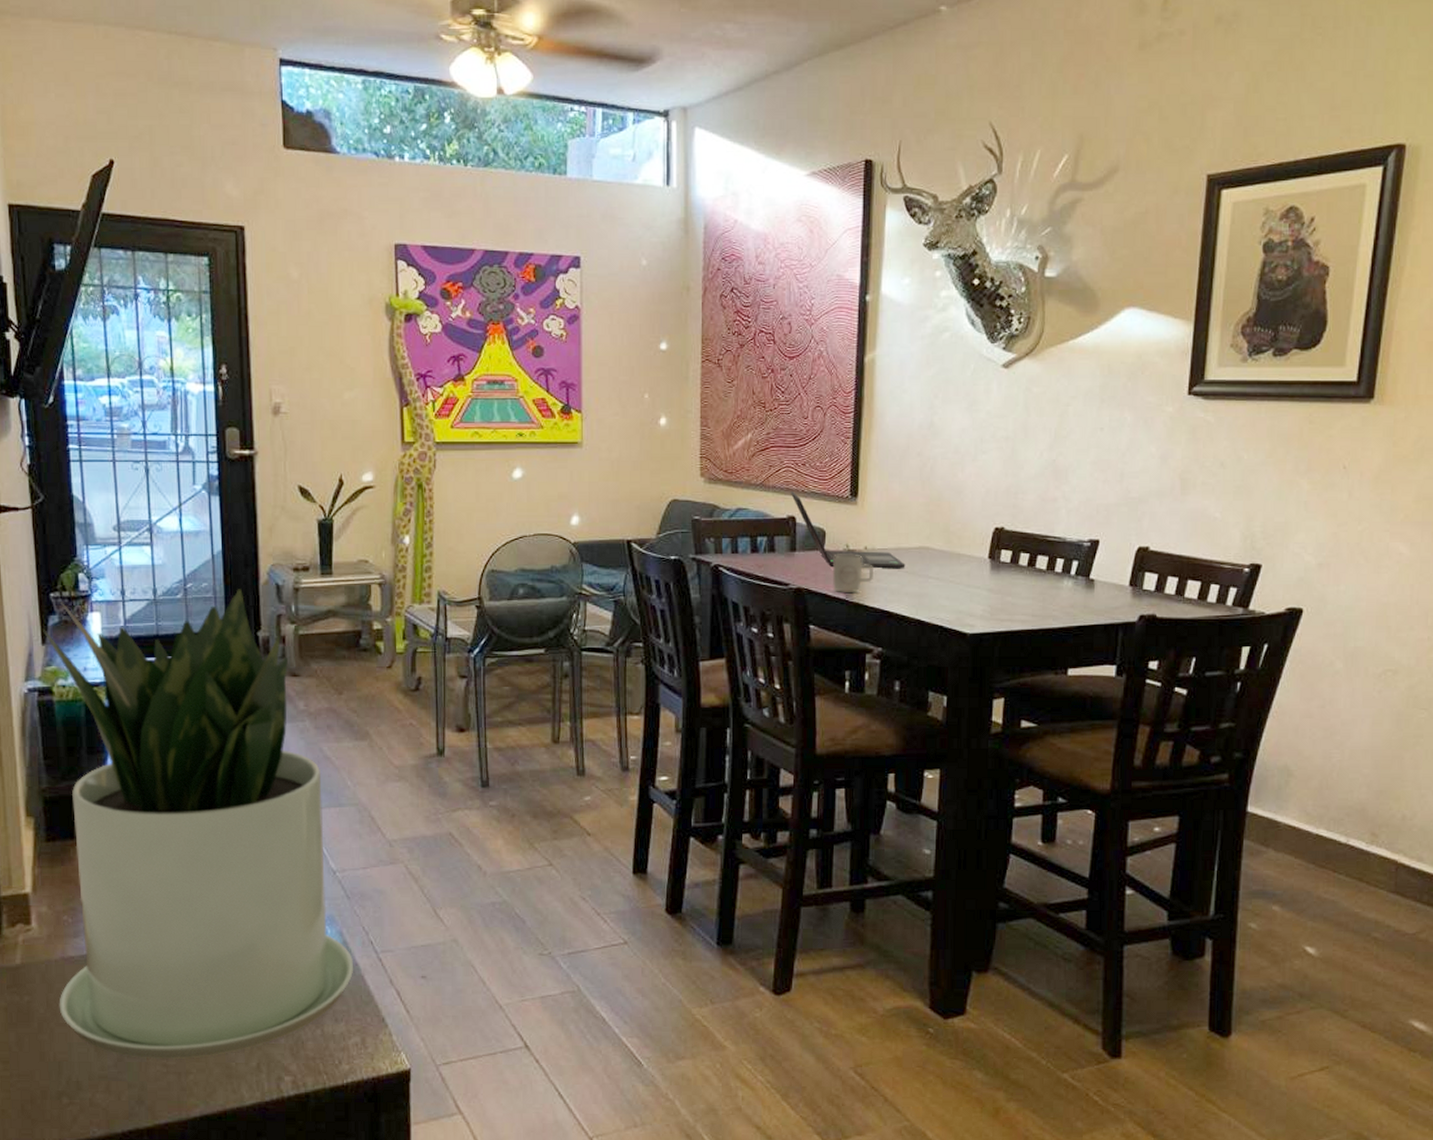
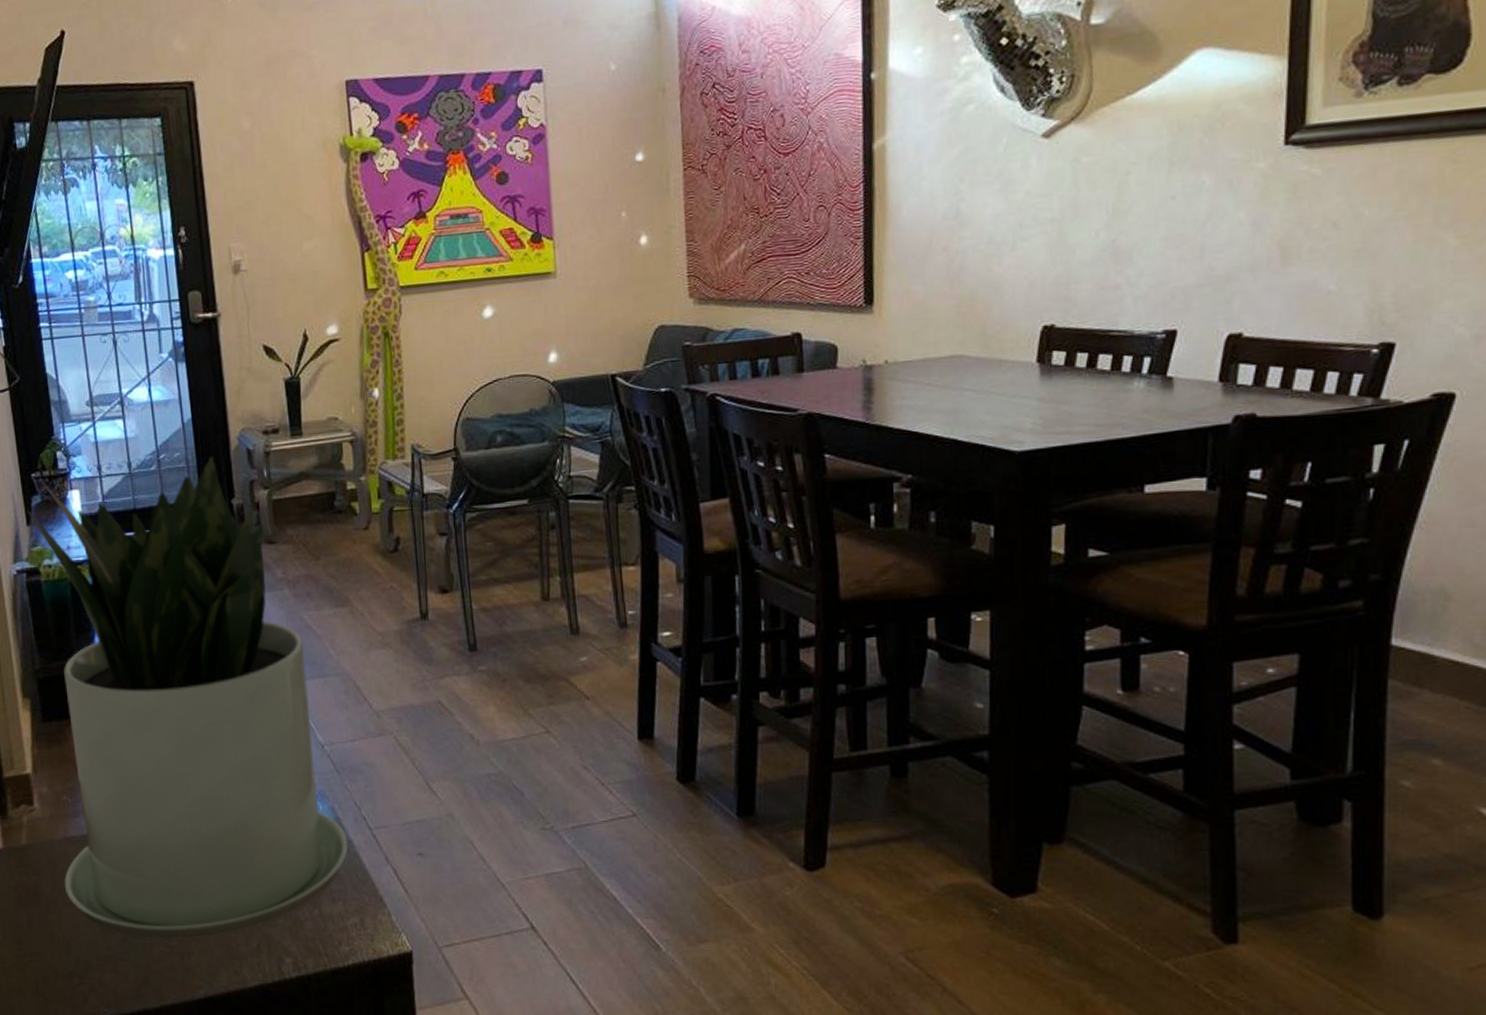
laptop: present [791,491,906,569] -> none [794,305,935,386]
mug: present [832,555,873,592] -> none [847,370,897,415]

